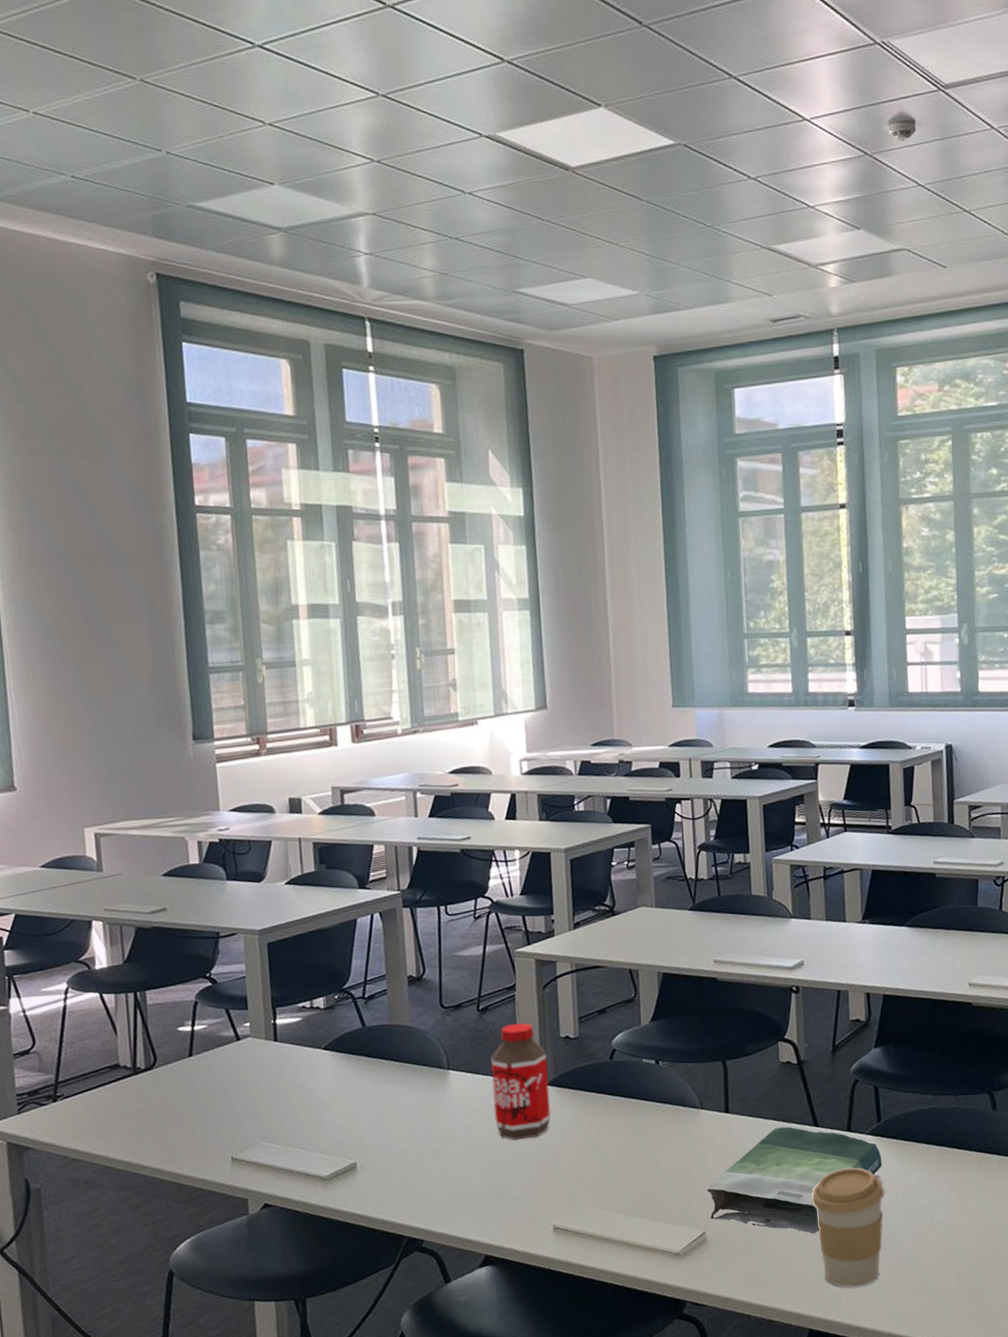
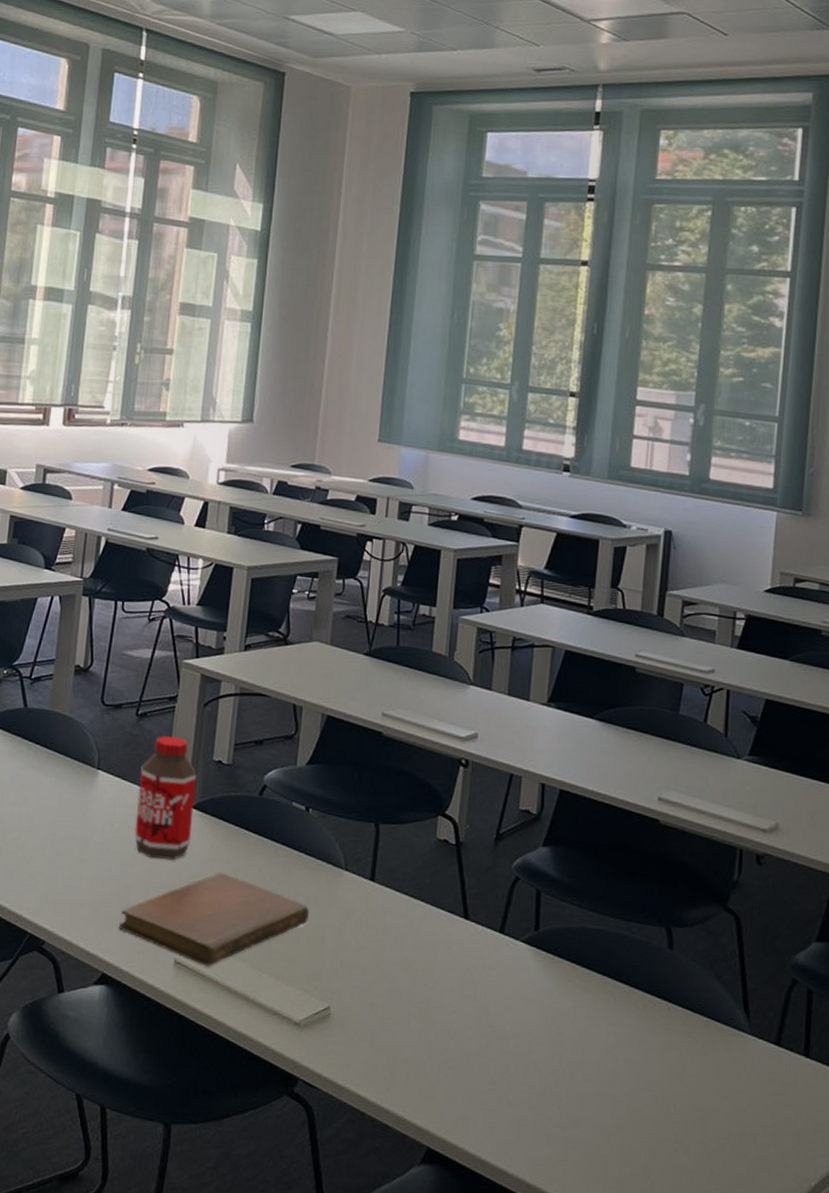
notebook: none [494,1137,674,1225] -> present [118,872,310,966]
book: present [706,1126,883,1234] -> none [337,910,535,1039]
coffee cup: present [811,1167,884,1288] -> none [450,973,532,1114]

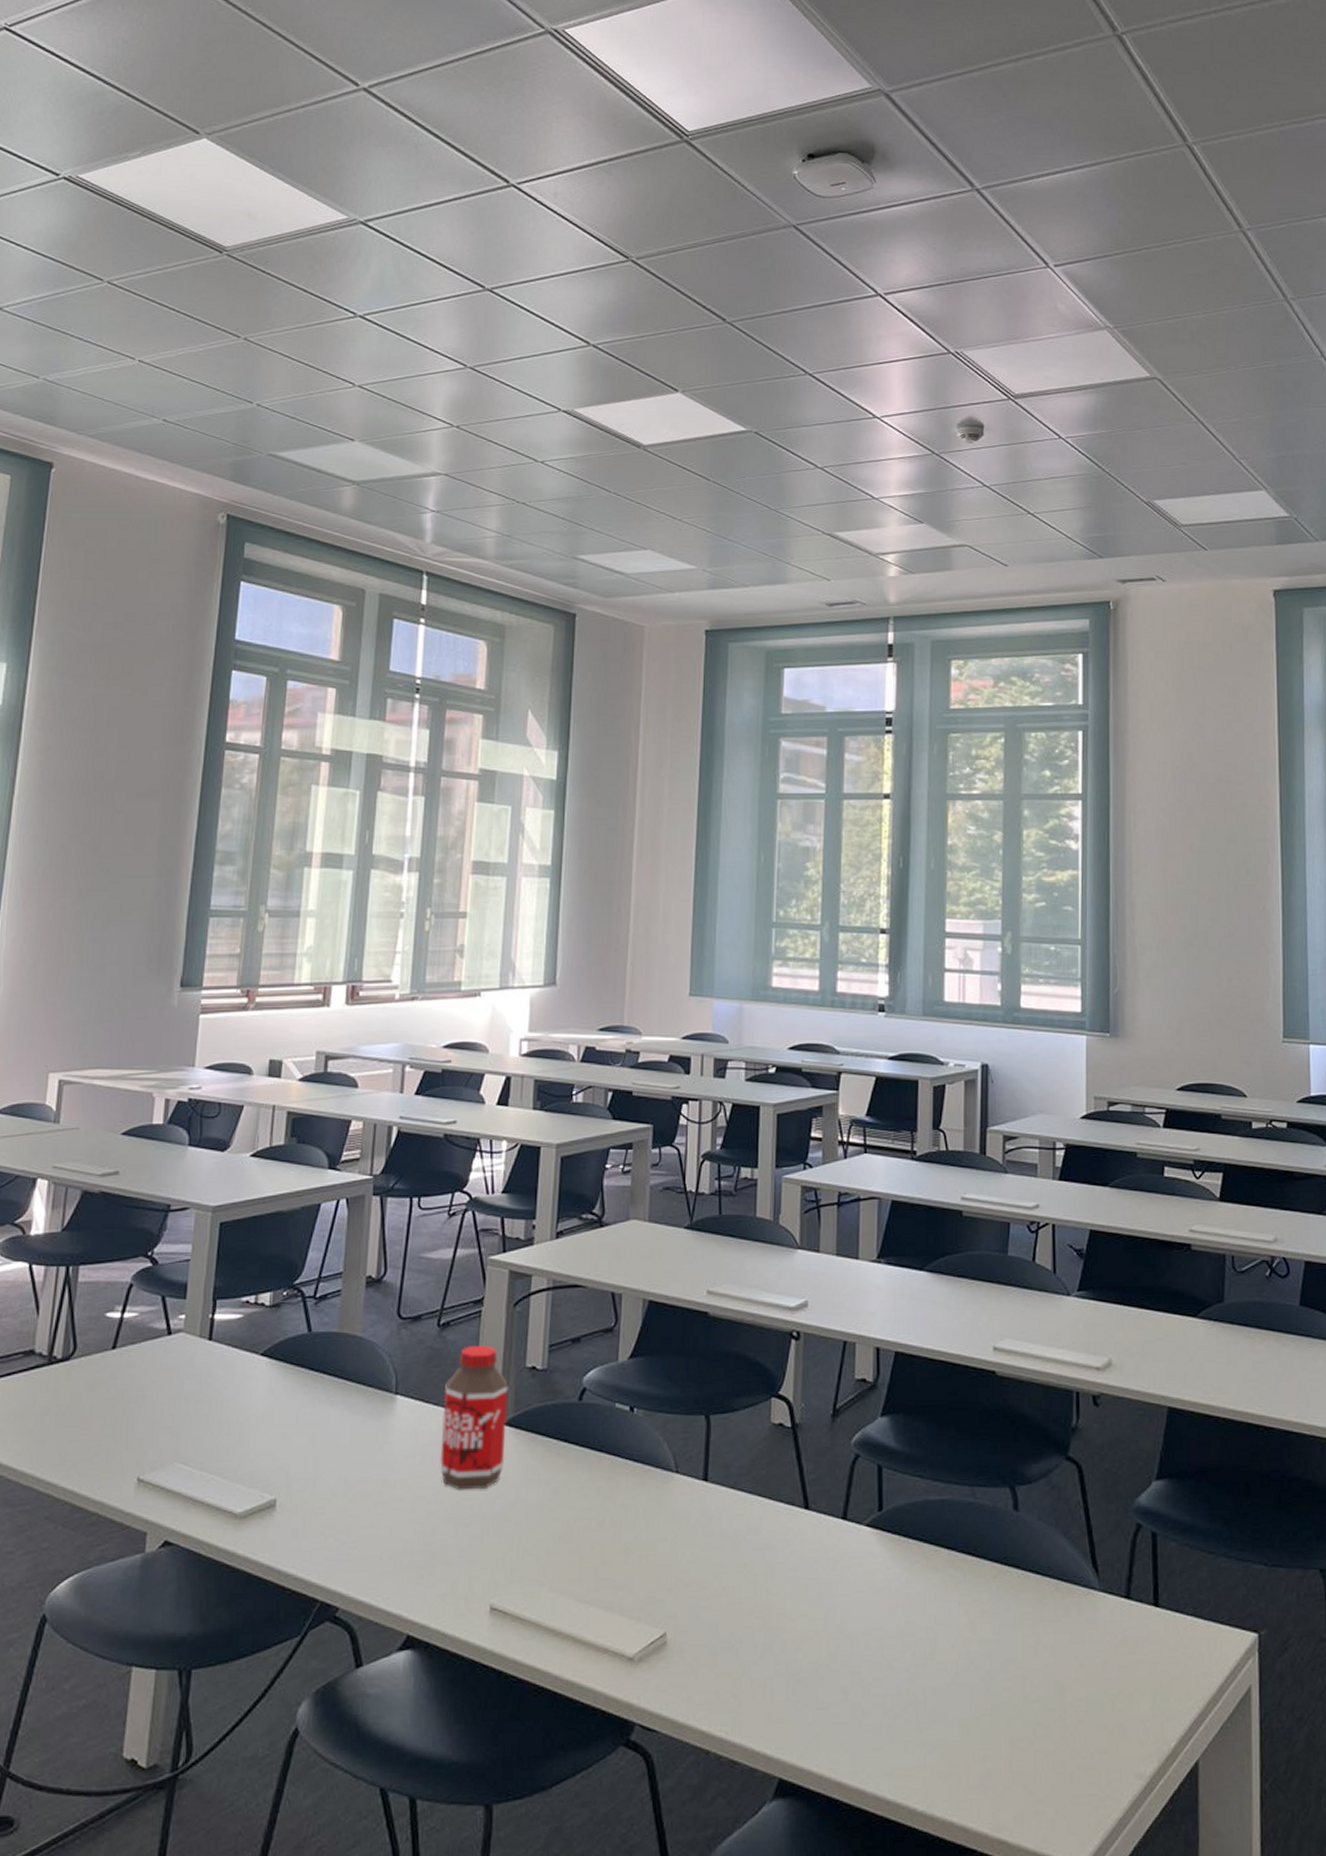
notebook: present [118,872,310,966] -> none [424,1496,639,1608]

